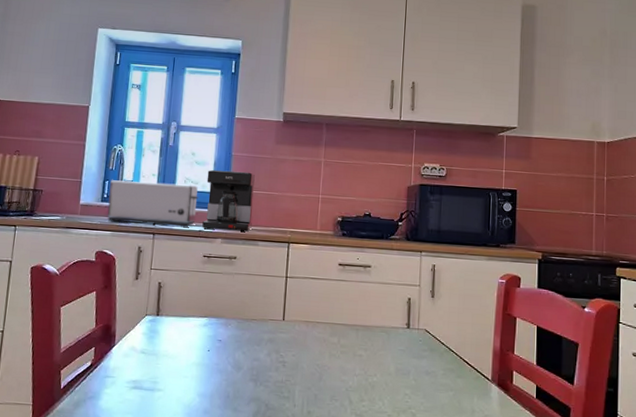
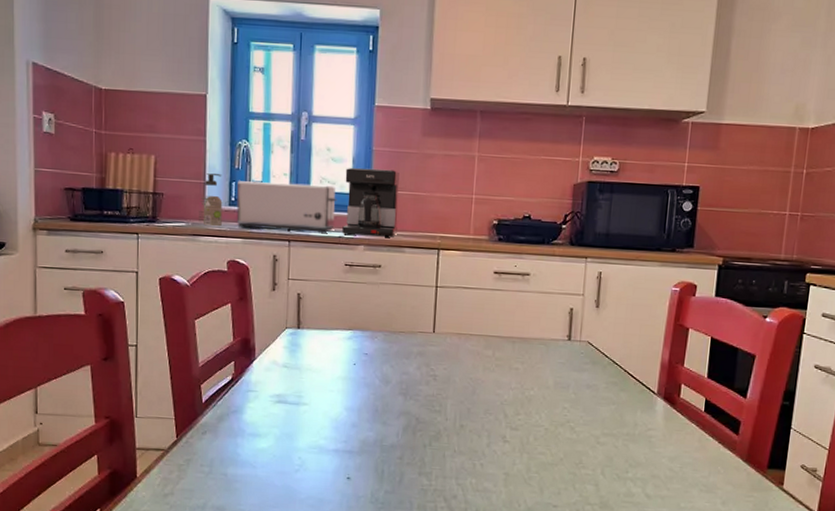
soap dispenser: none [72,173,97,221] -> present [199,173,223,227]

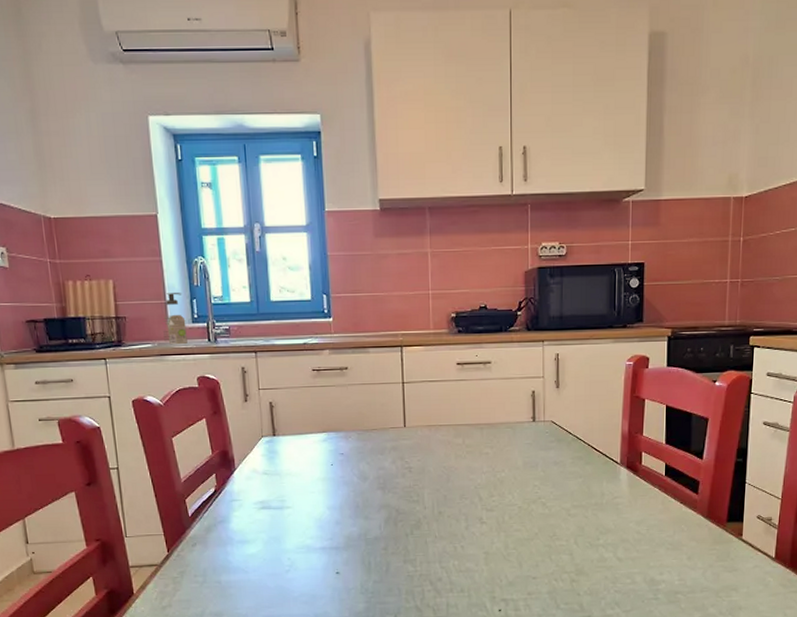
toaster: present [236,181,337,233] -> none [198,294,298,344]
coffee maker: present [342,167,399,237] -> none [303,273,360,342]

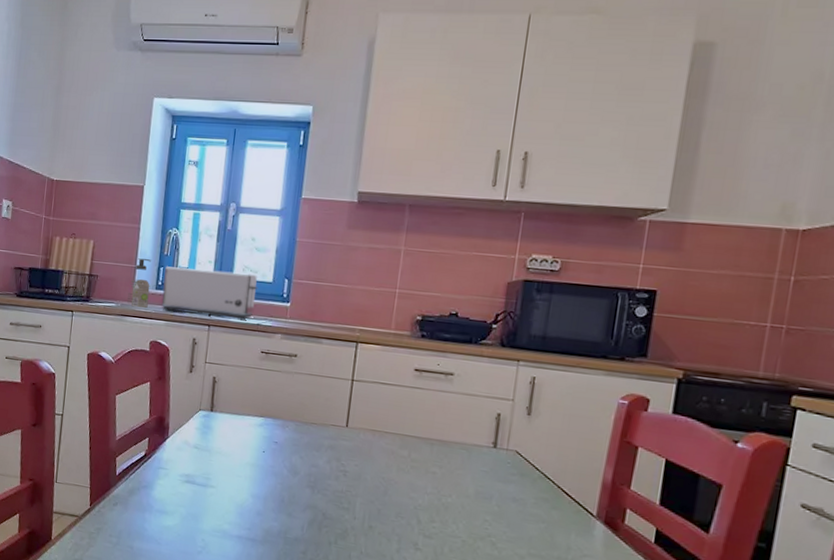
toaster: none [198,294,298,344] -> present [161,266,258,319]

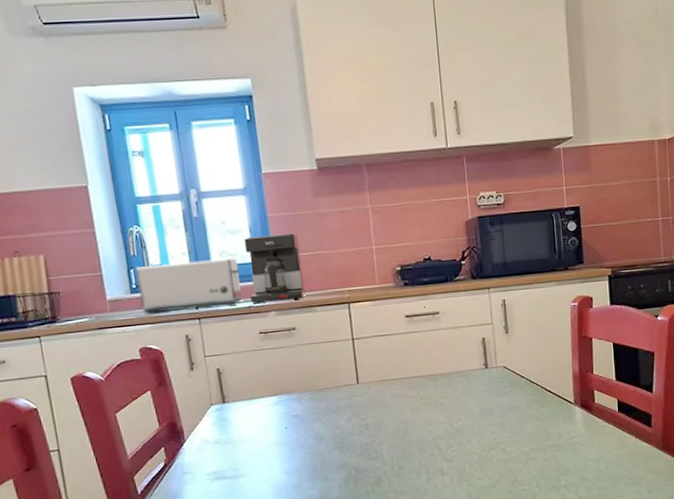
soap dispenser: present [127,258,152,309] -> none [99,263,127,318]
coffee maker: none [260,257,322,328] -> present [244,233,305,304]

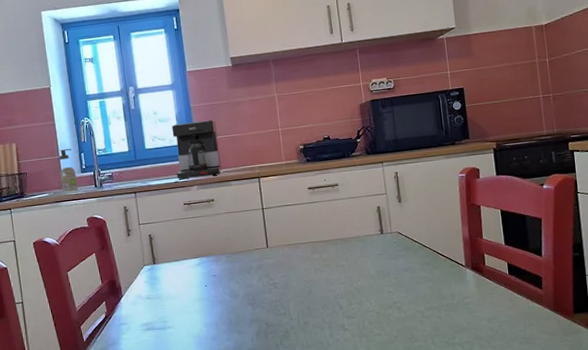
soap dispenser: none [99,263,127,318] -> present [57,149,78,193]
toaster: present [136,258,242,314] -> none [85,141,170,190]

